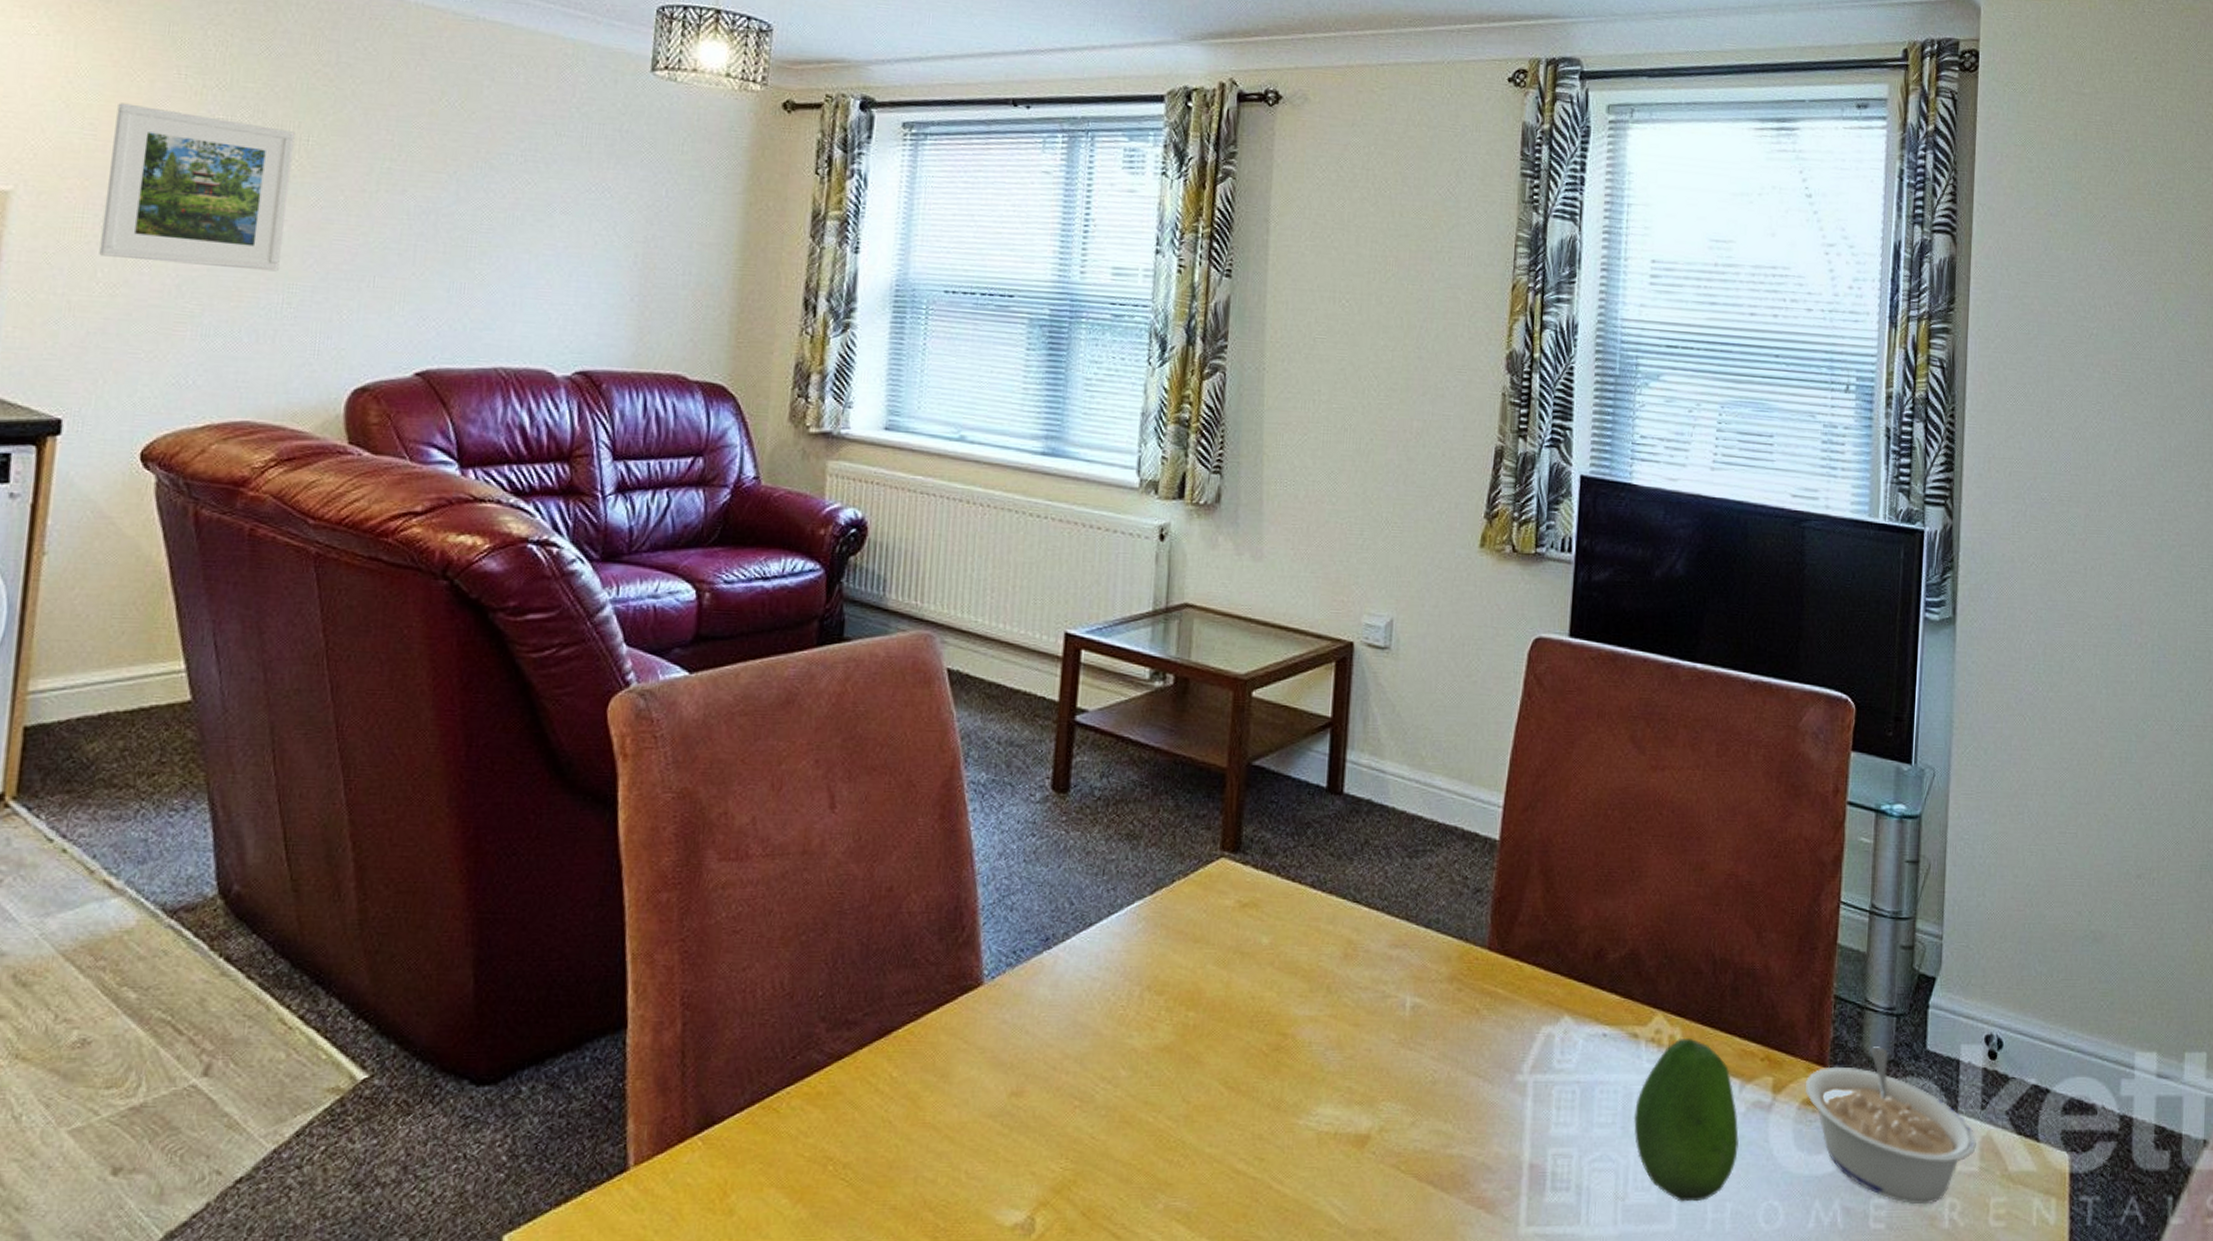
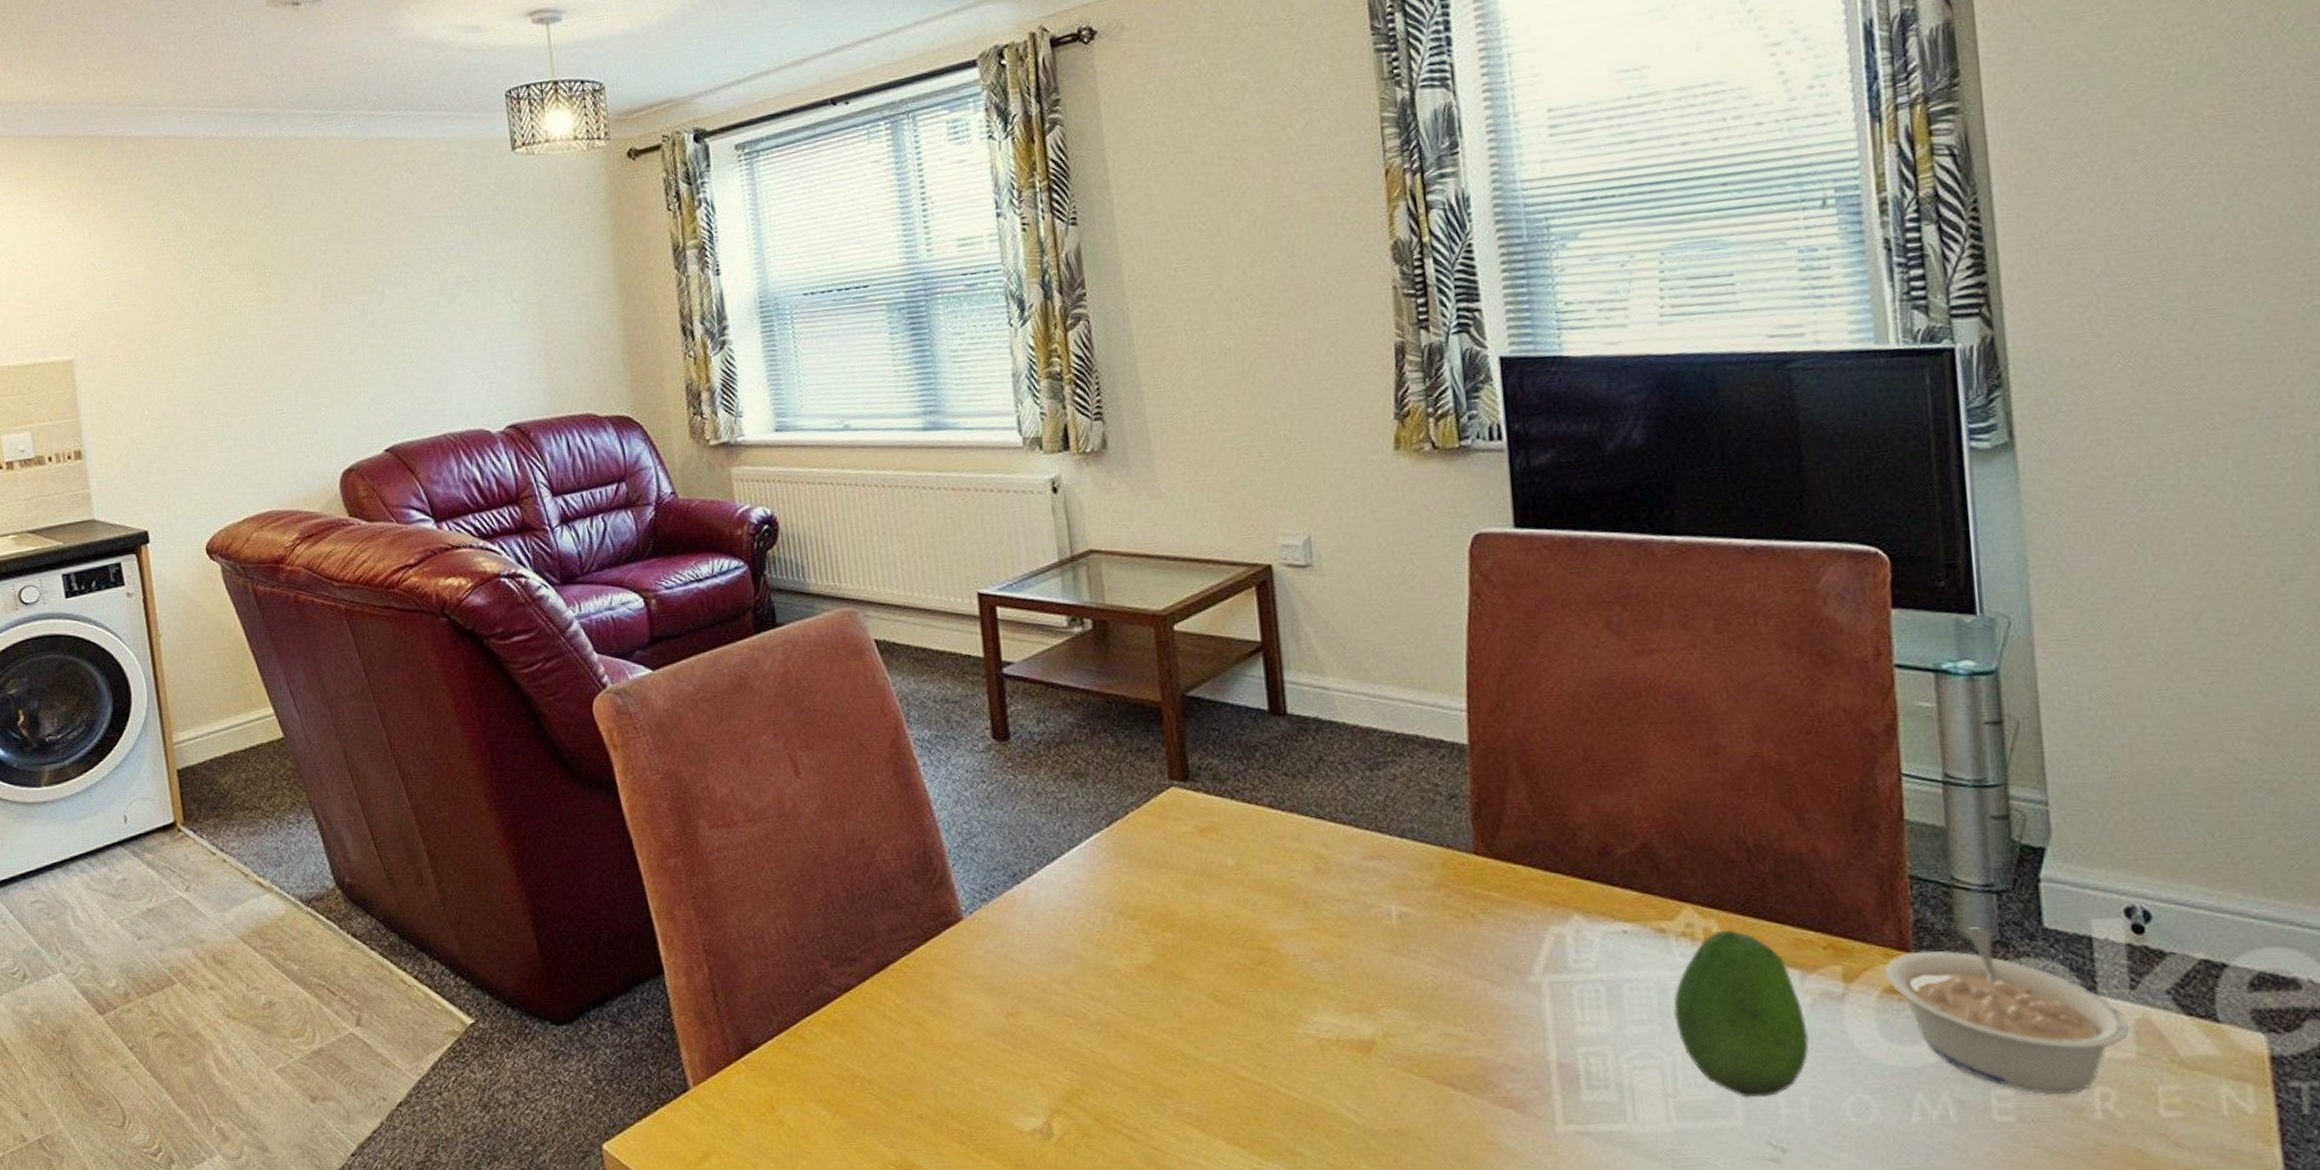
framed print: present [99,103,295,272] -> none [128,267,268,398]

